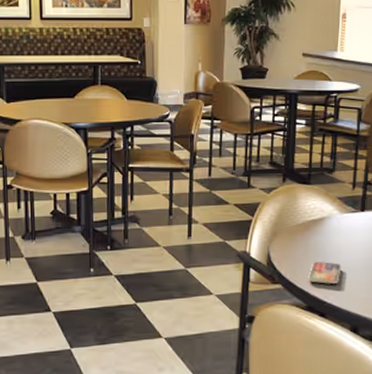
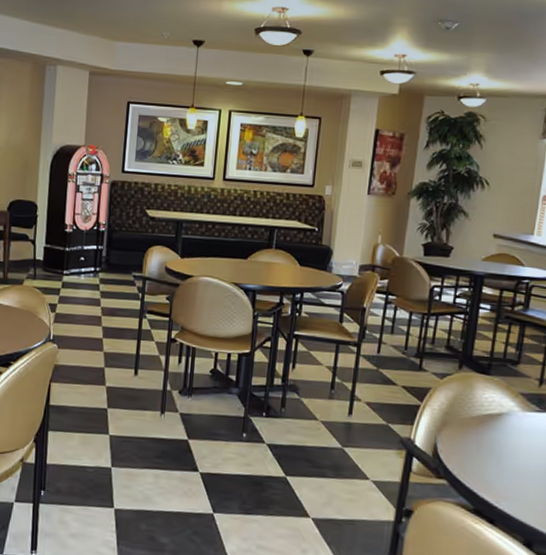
smartphone: present [308,262,342,285] -> none [478,461,519,490]

